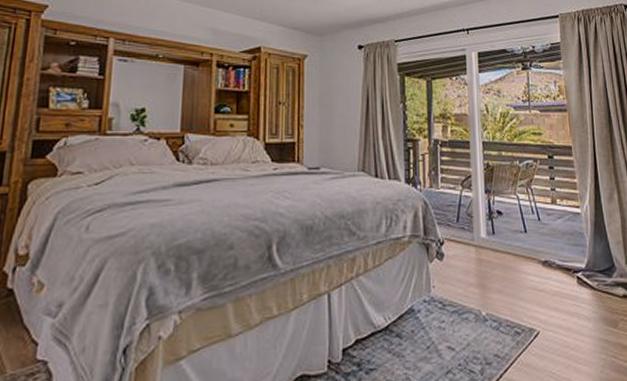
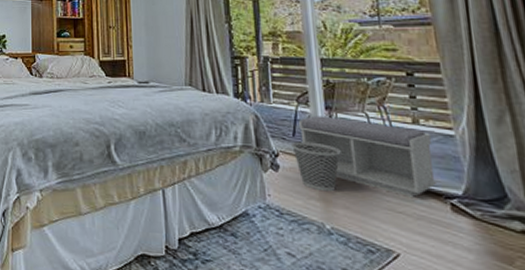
wastebasket: none [456,227,496,277] -> present [292,141,341,192]
bench: none [463,199,568,276] -> present [299,115,438,198]

